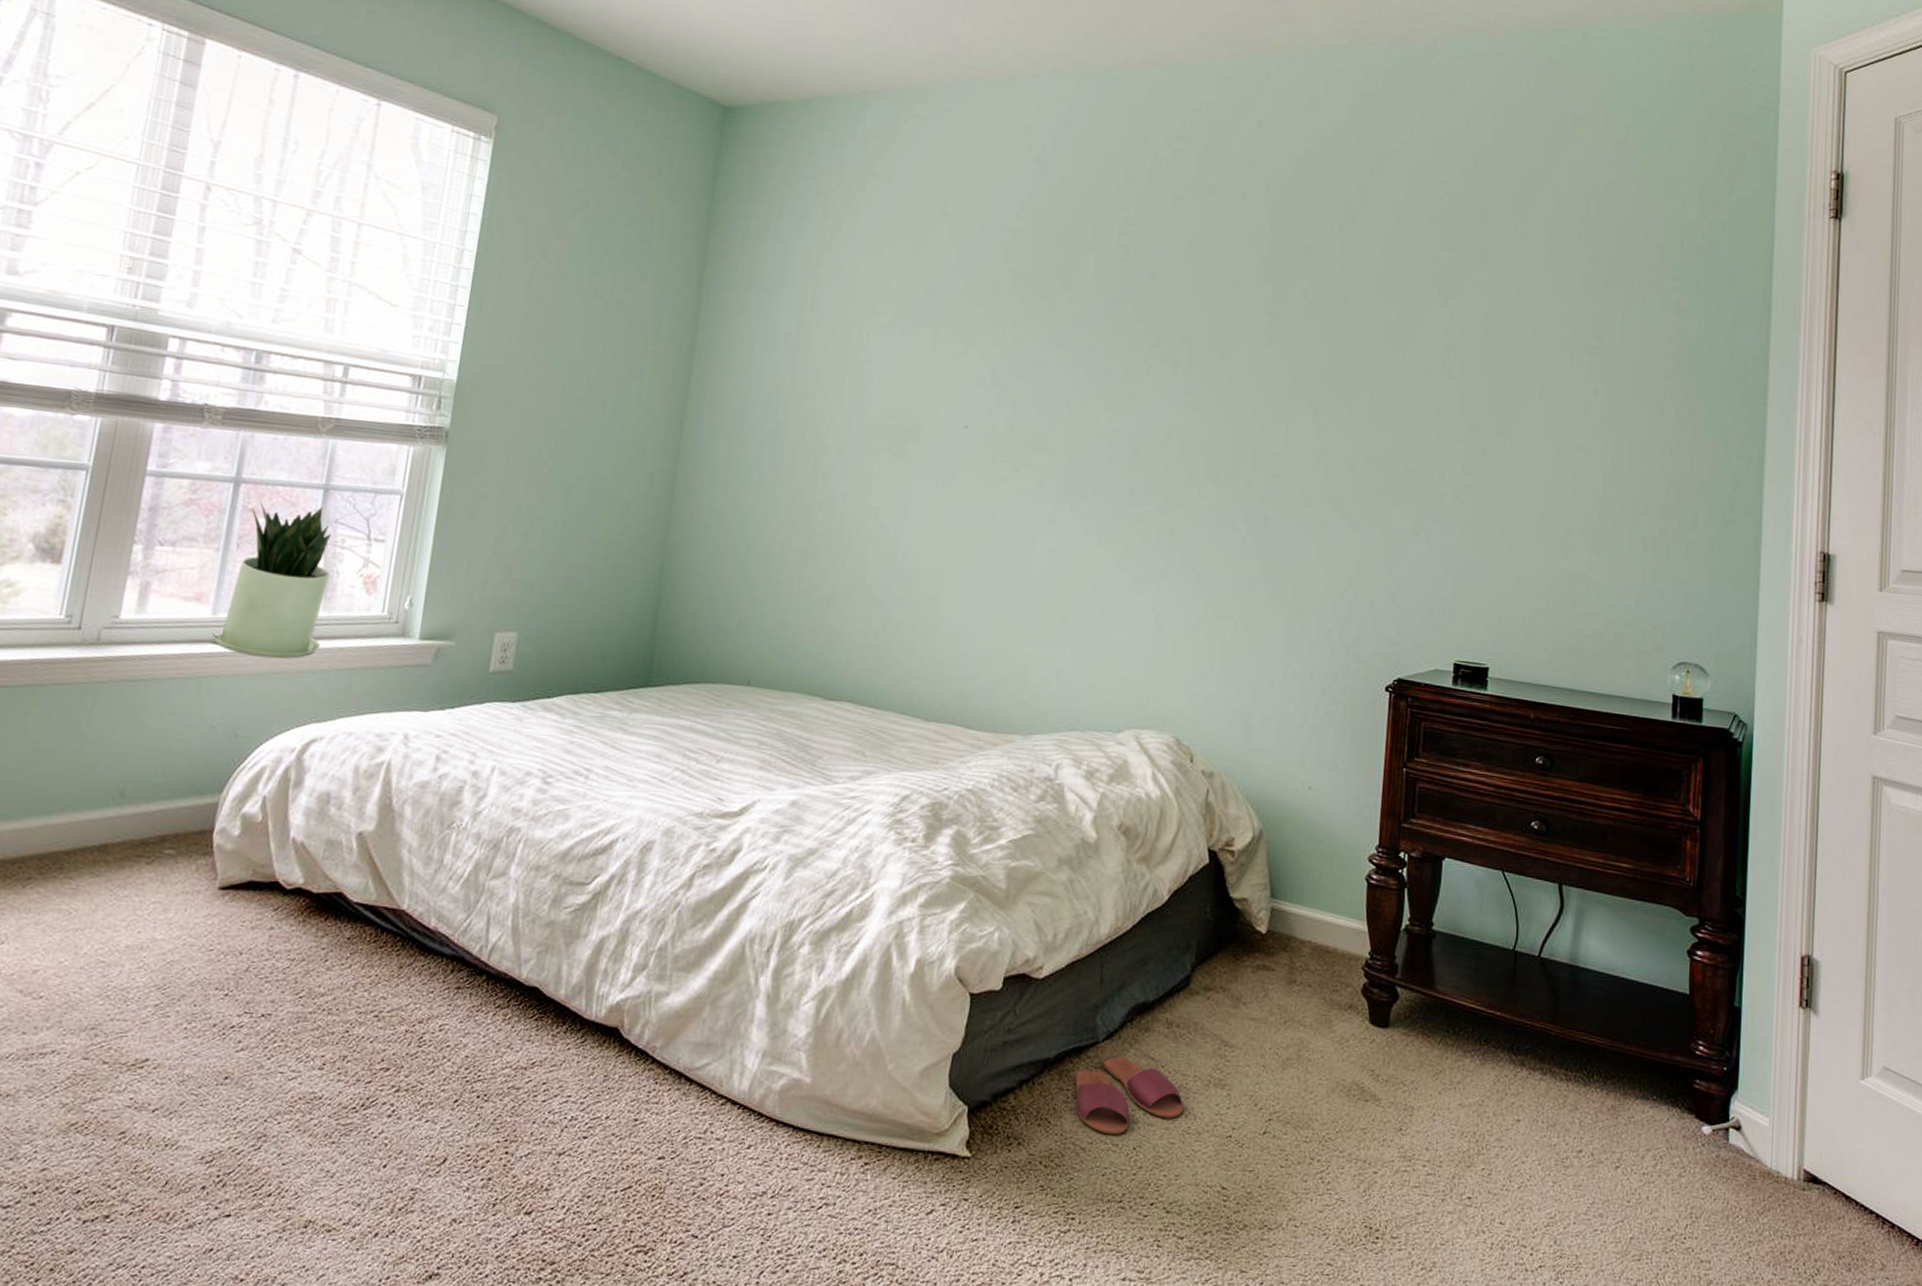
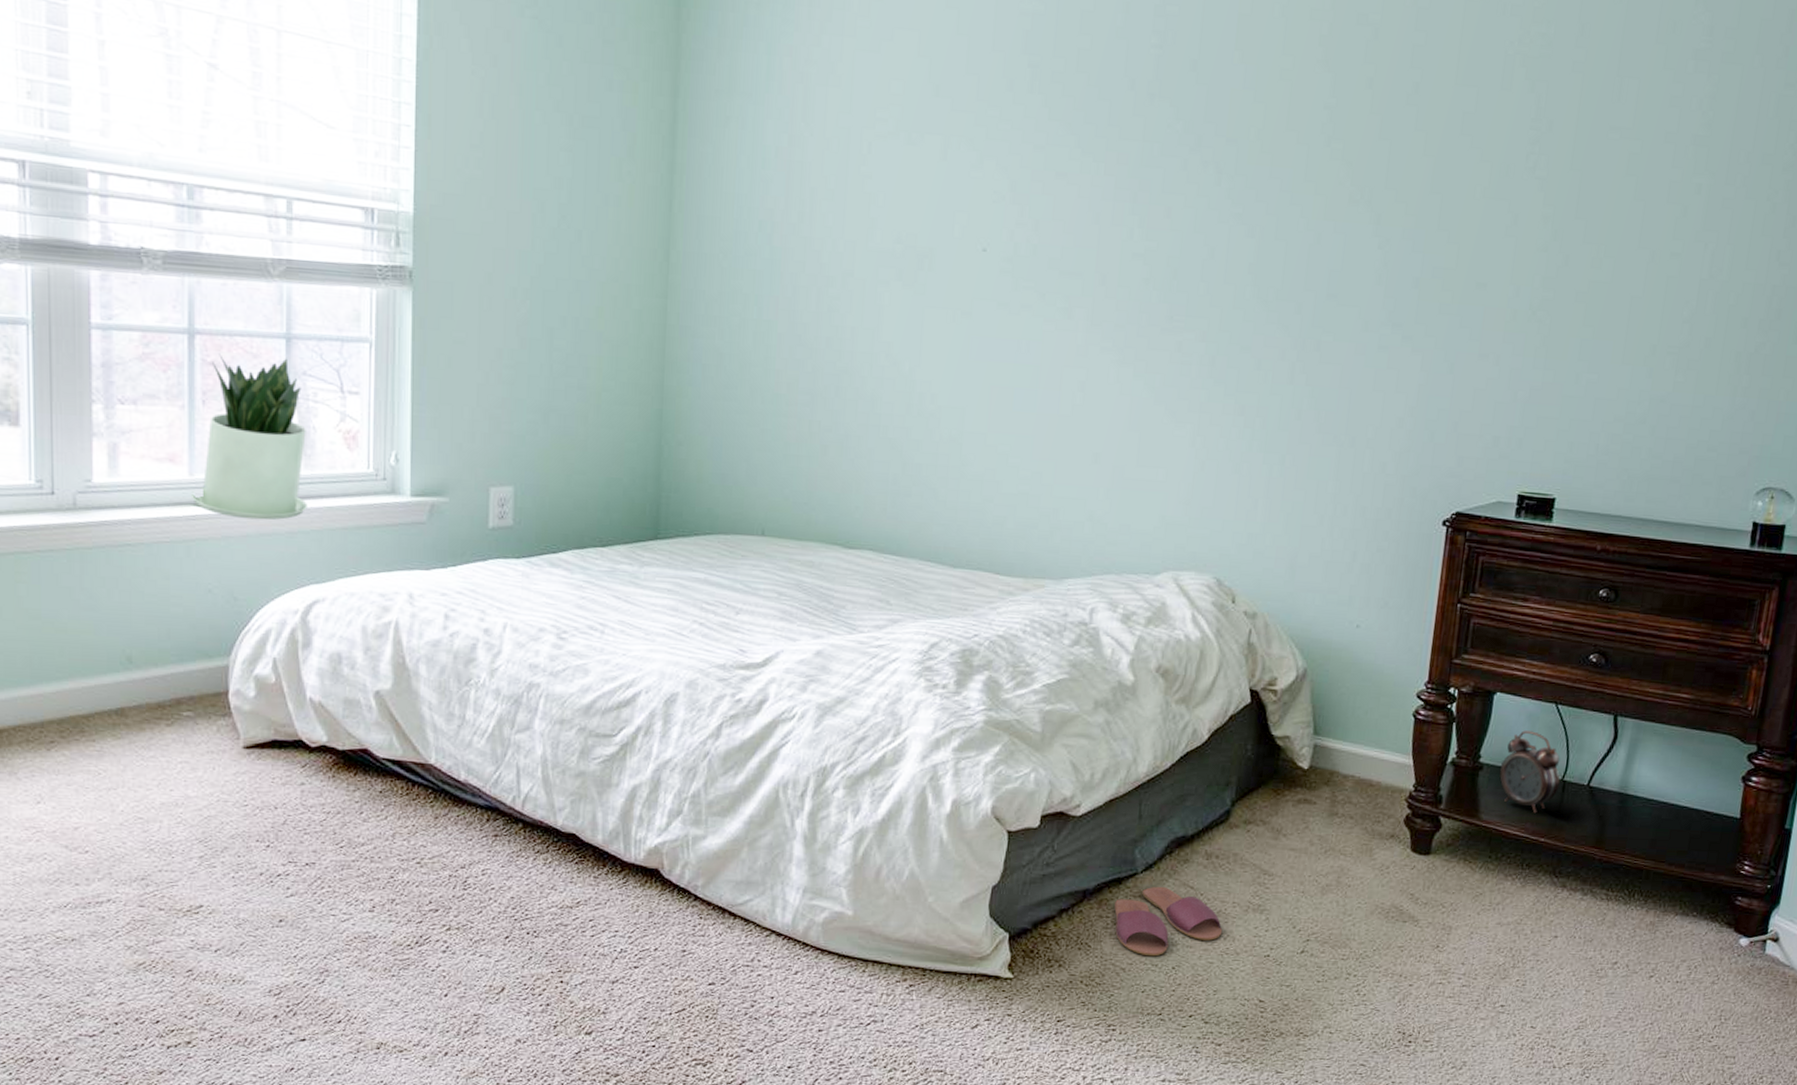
alarm clock: none [1451,898,1511,985] -> present [1499,731,1560,814]

